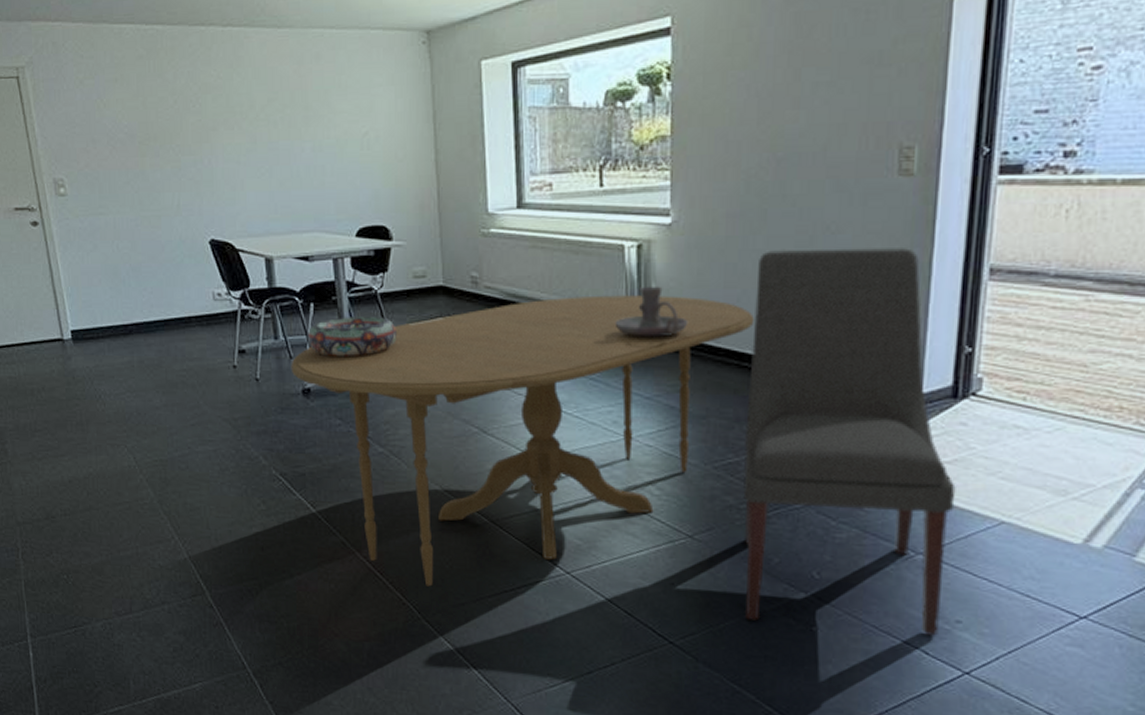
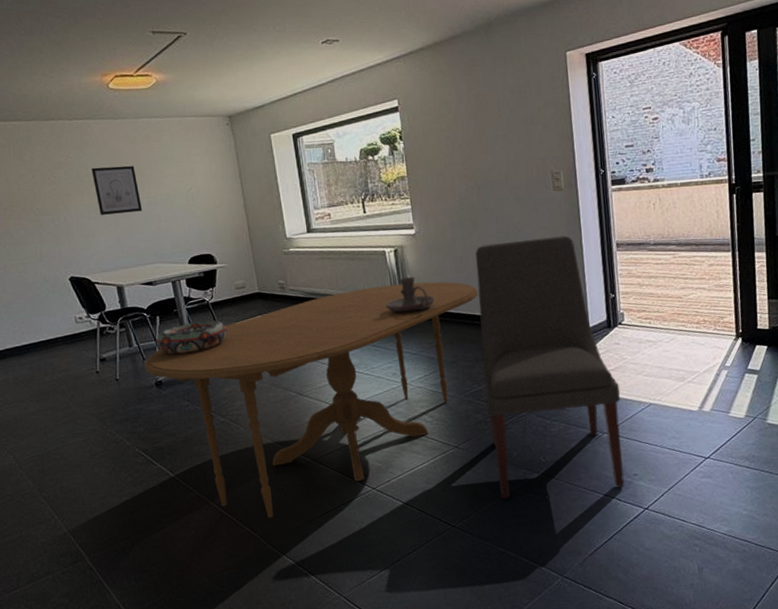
wall art: none [245,94,303,160] -> present [91,165,142,215]

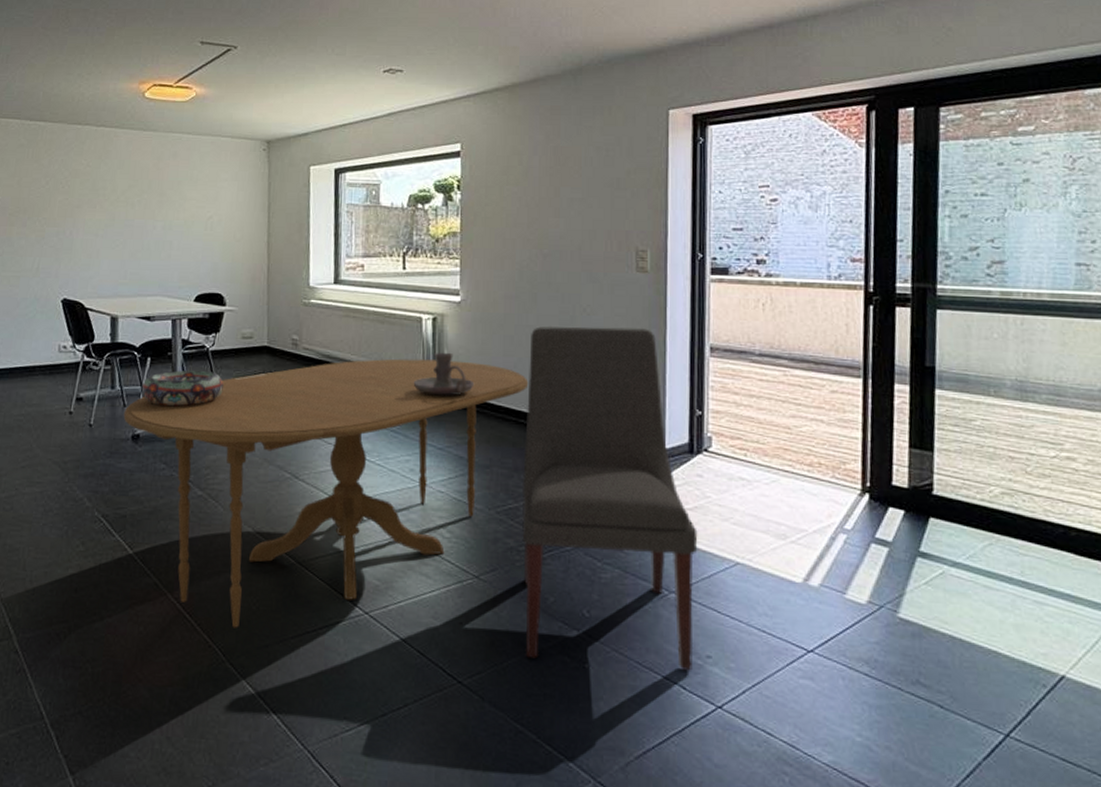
wall art: present [91,165,142,215] -> none [108,180,156,235]

